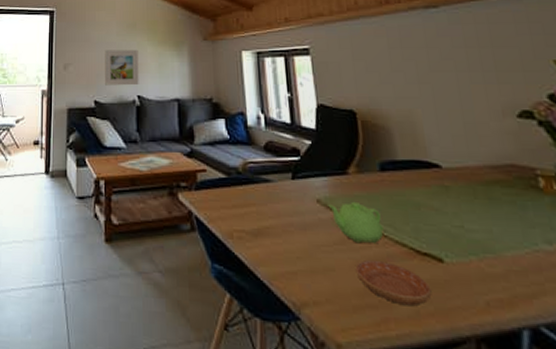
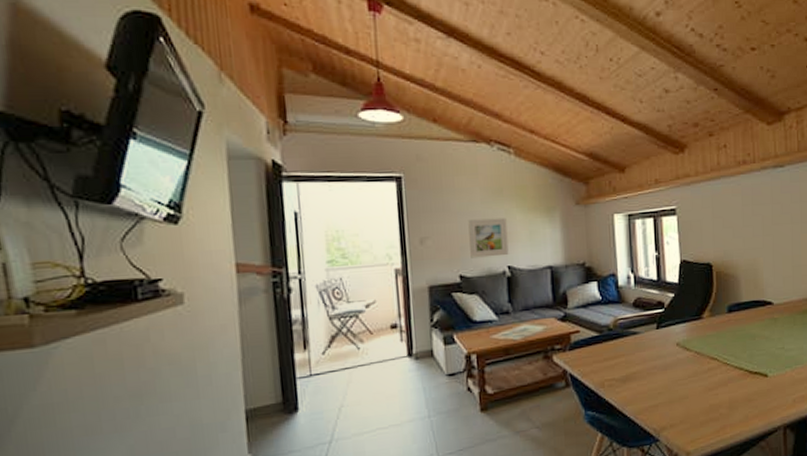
teapot: present [328,201,384,244] -> none [685,340,727,374]
saucer: present [355,259,432,307] -> none [704,383,758,414]

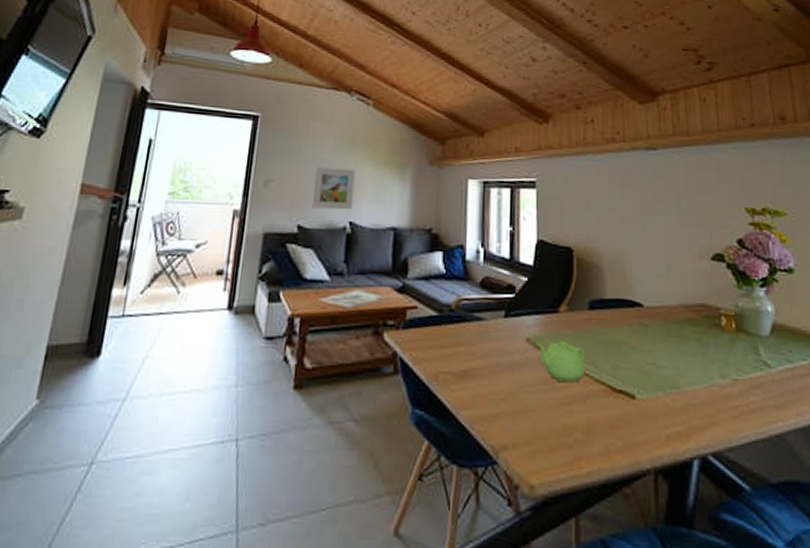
teapot: none [685,340,727,374] -> present [537,340,586,383]

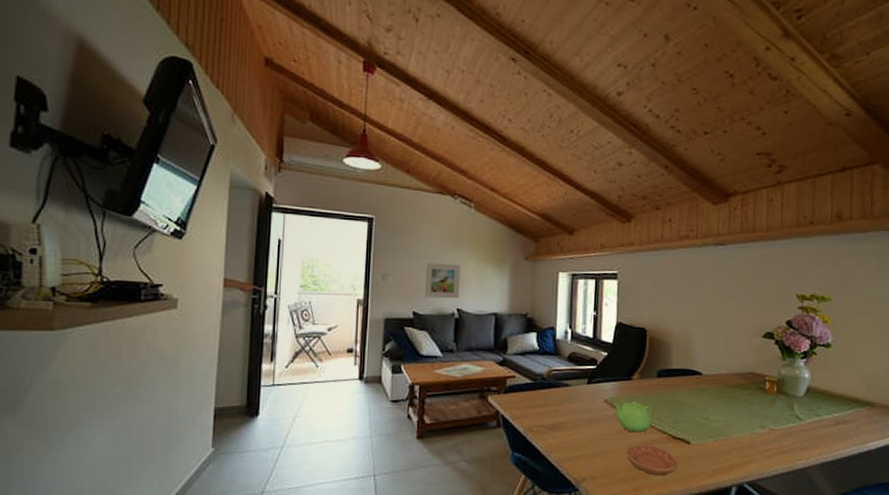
saucer: none [555,398,622,444] -> present [626,444,678,476]

